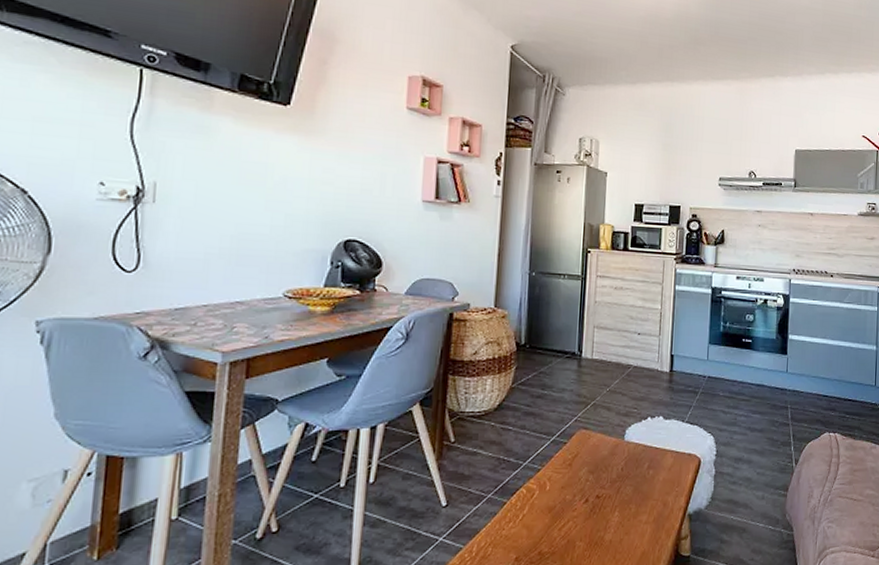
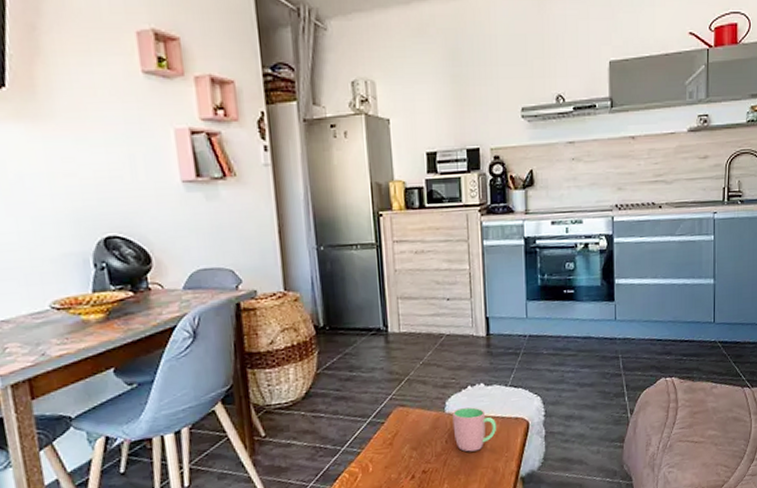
cup: none [630,437,671,482] -> present [452,407,497,452]

